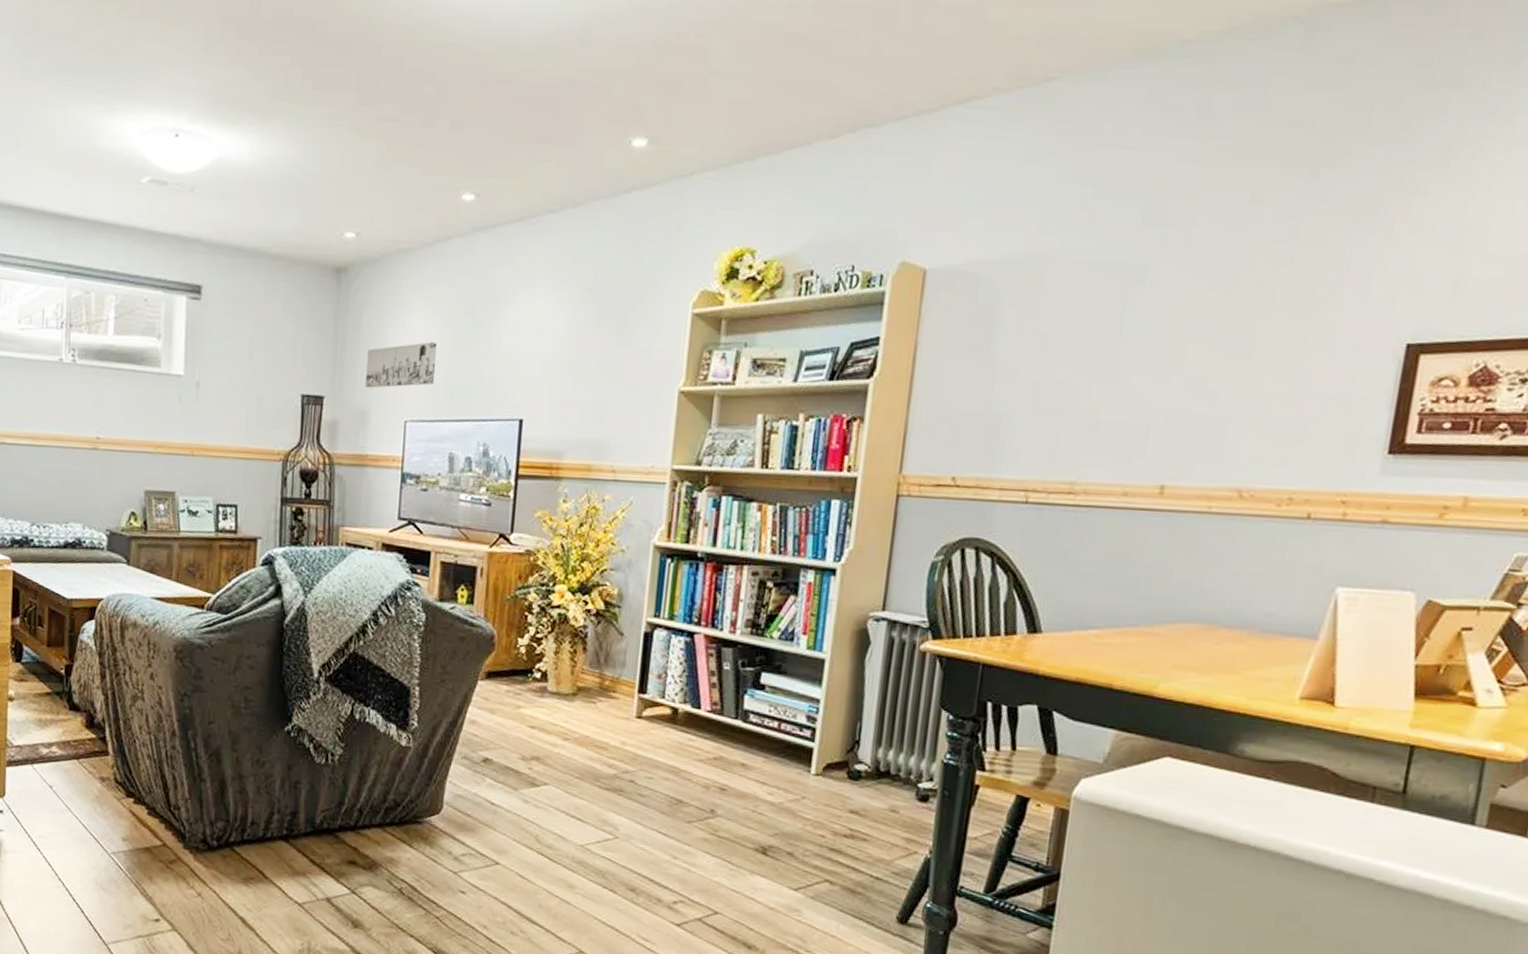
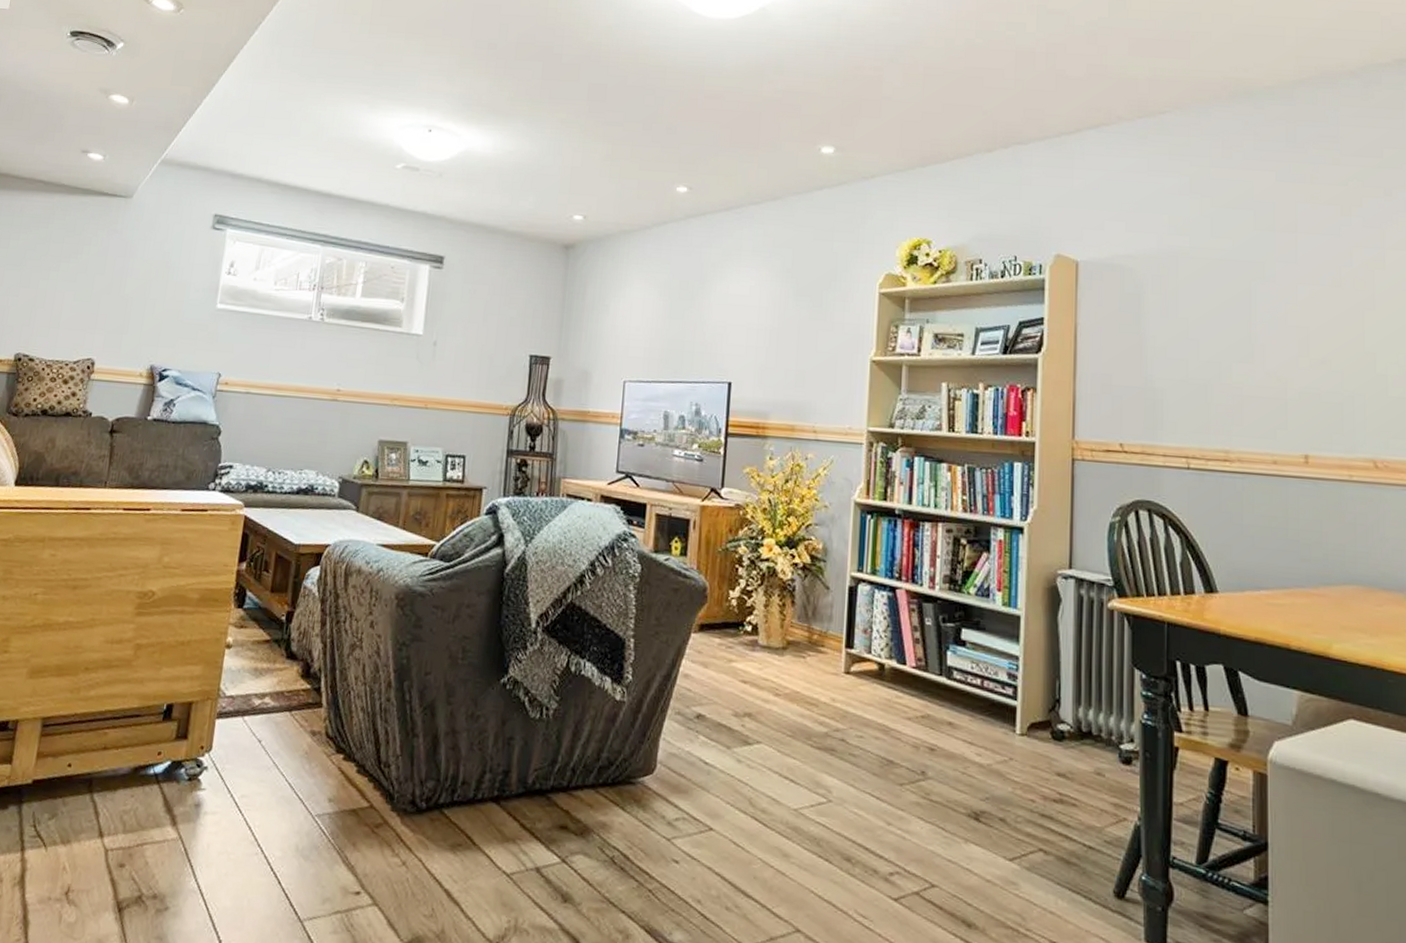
wall art: present [365,342,438,388] -> none [589,311,654,351]

